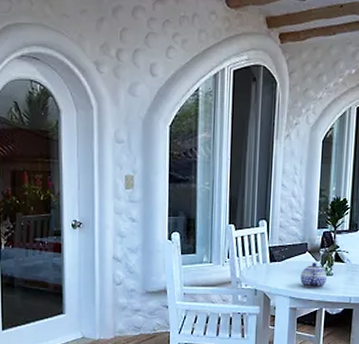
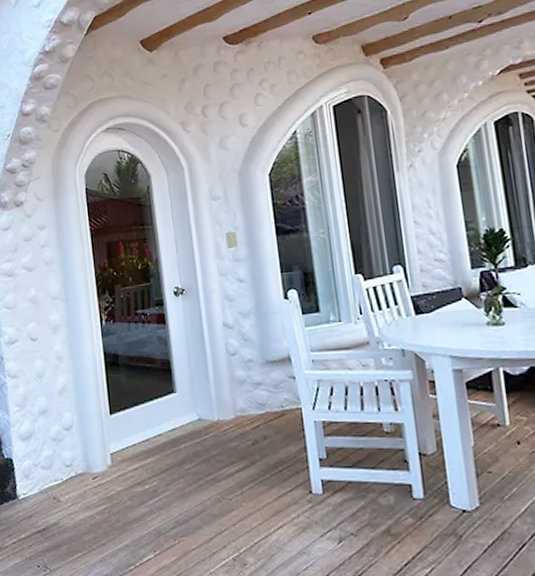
teapot: present [300,263,327,289] -> none [459,310,497,344]

